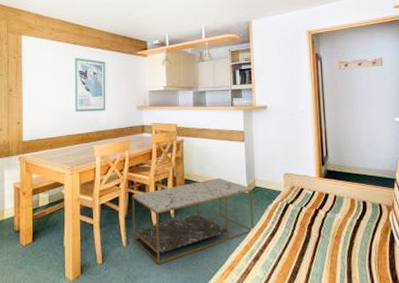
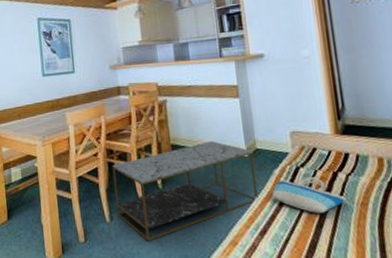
tote bag: none [266,213,325,244] -> present [272,177,347,213]

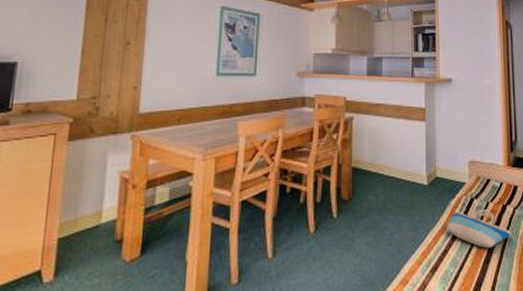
coffee table: present [112,141,258,242] -> none [282,166,433,282]

